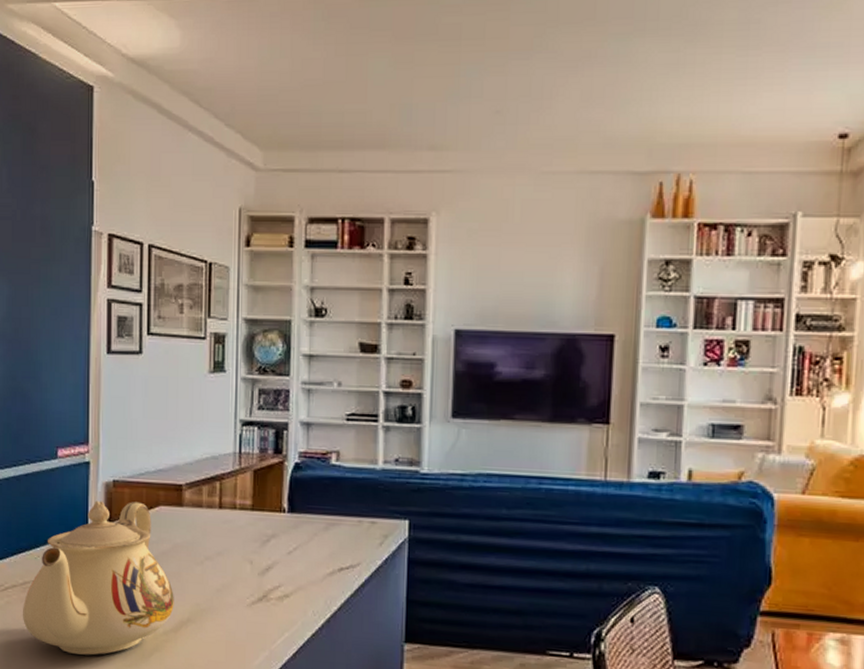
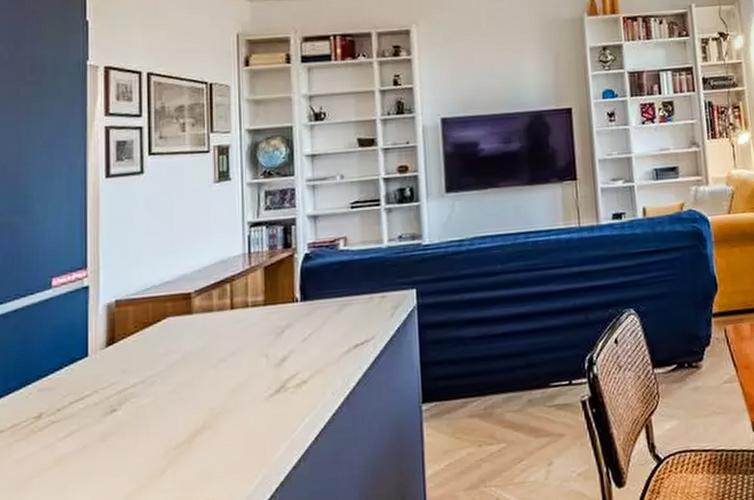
teapot: present [23,500,174,656] -> none [11,317,187,492]

